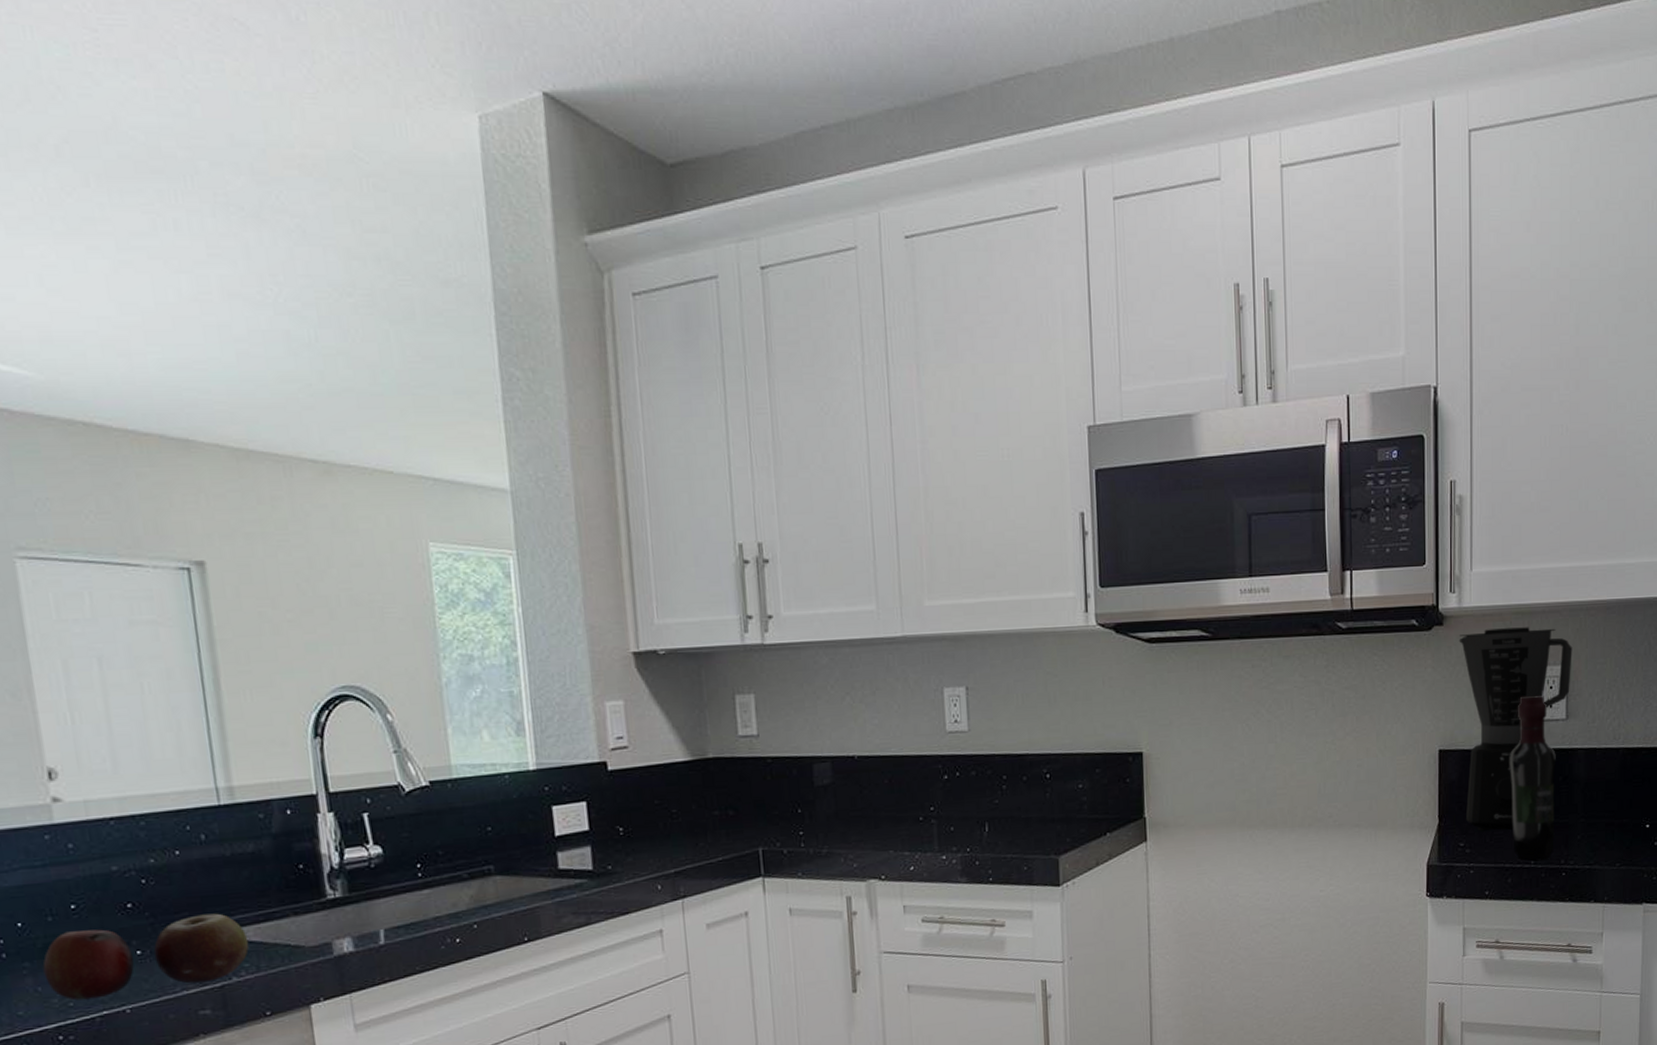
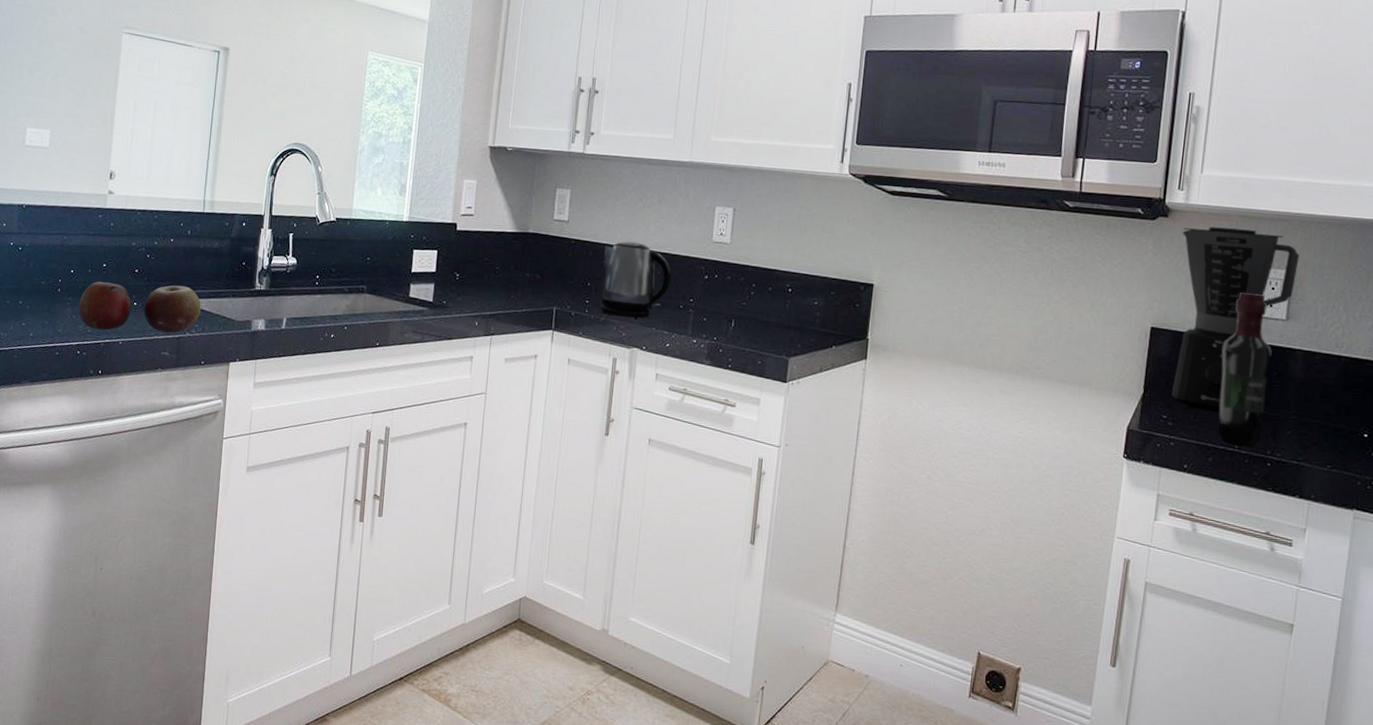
kettle: none [811,747,903,845] -> present [600,241,671,319]

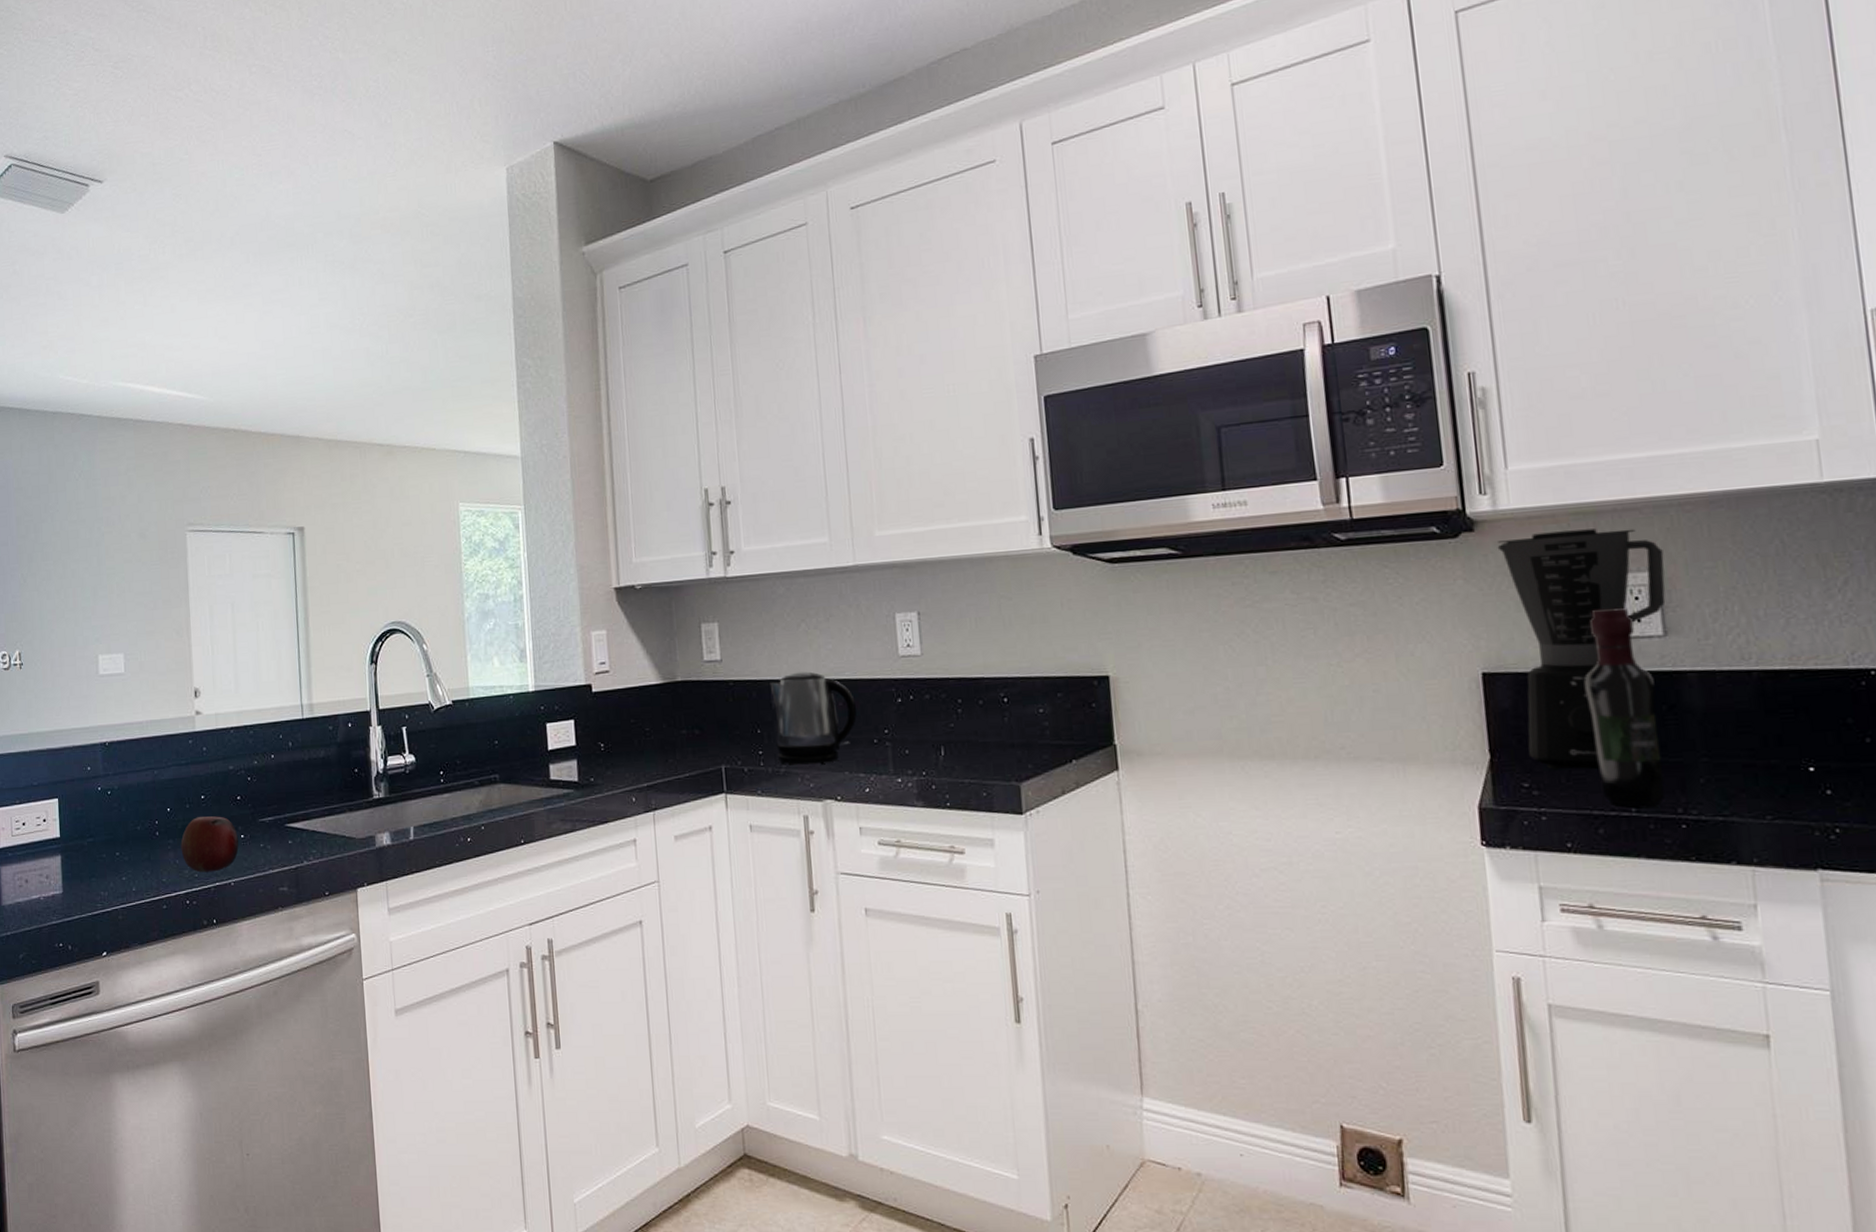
fruit: present [143,285,202,333] -> none [252,807,317,864]

